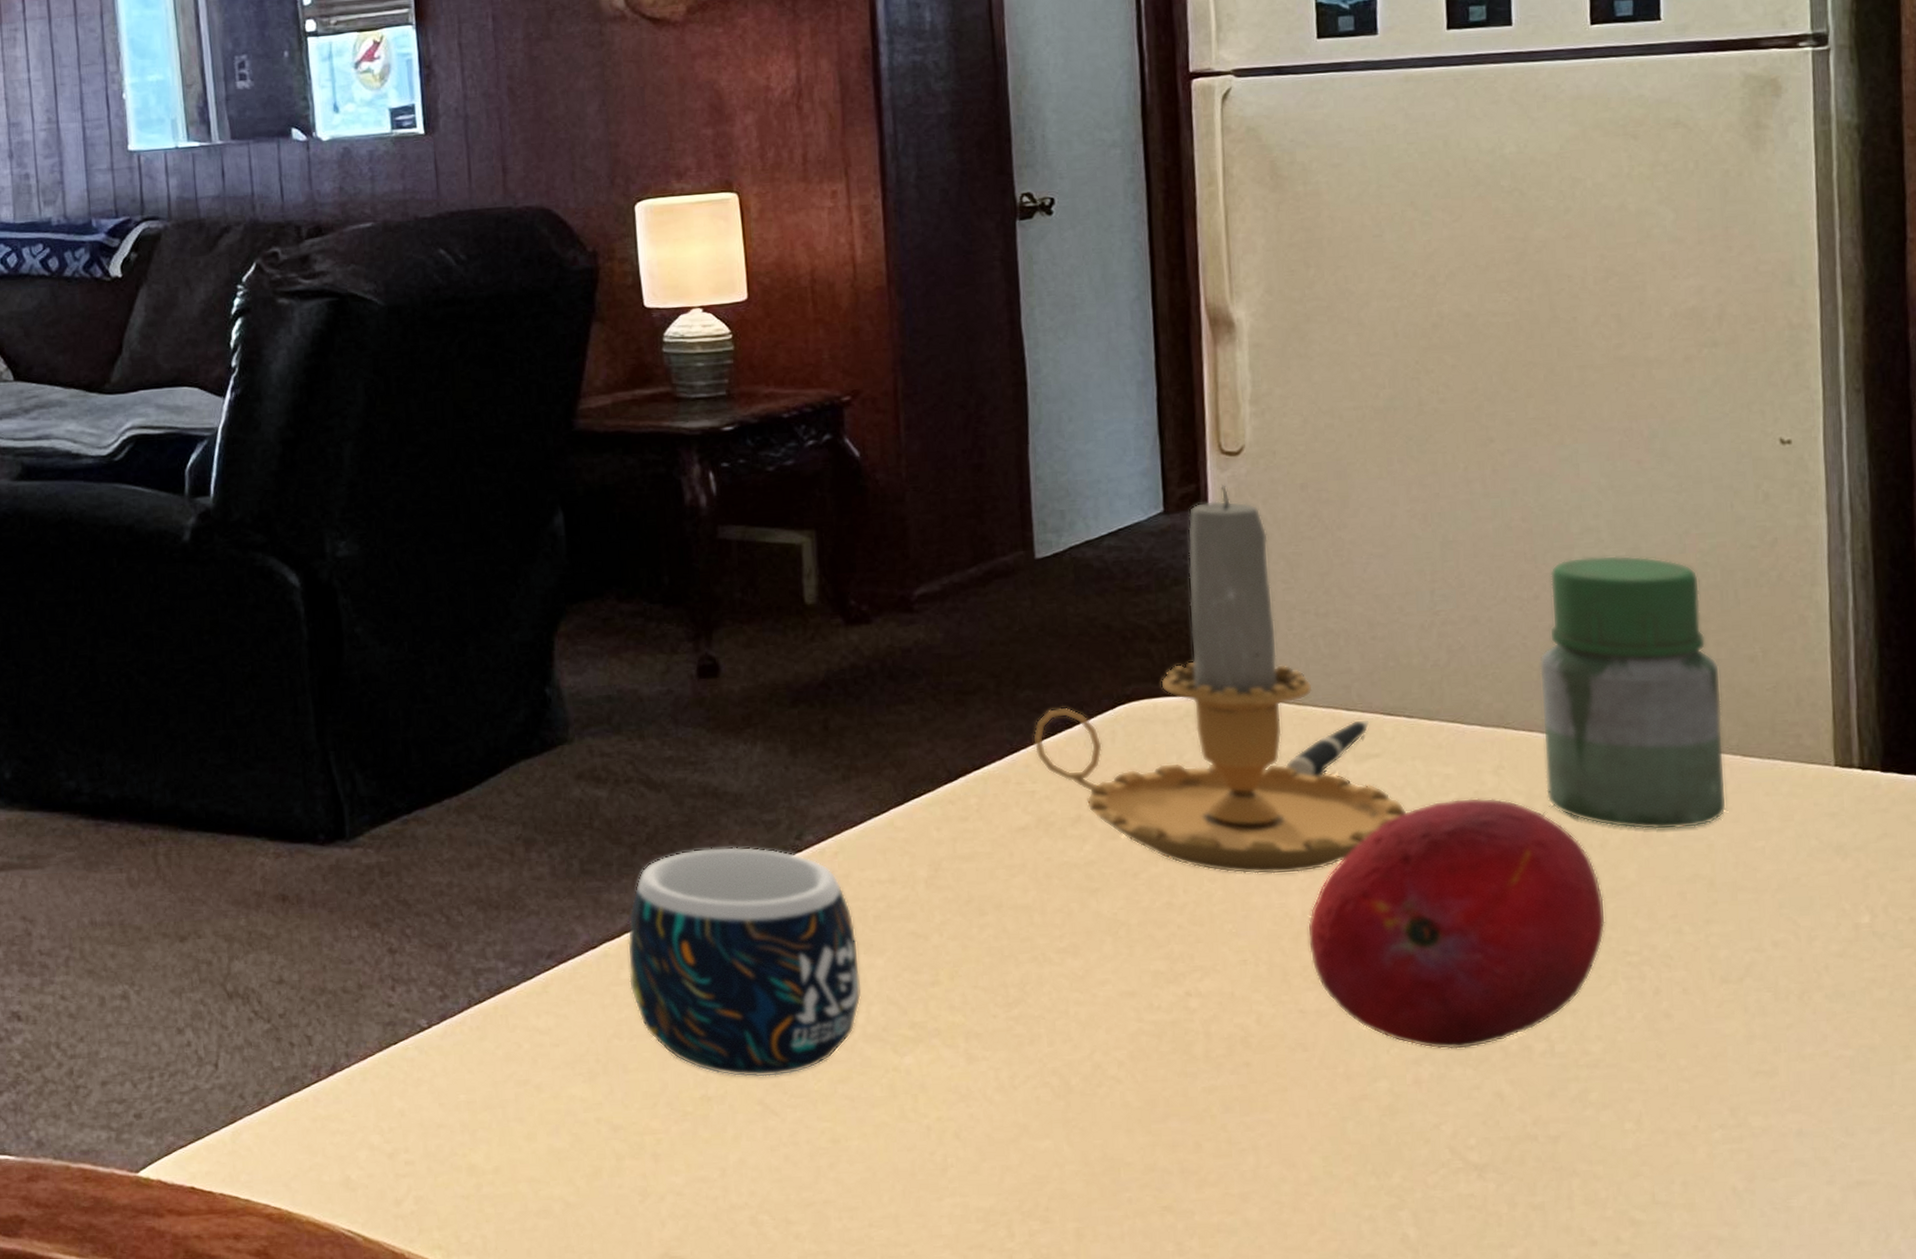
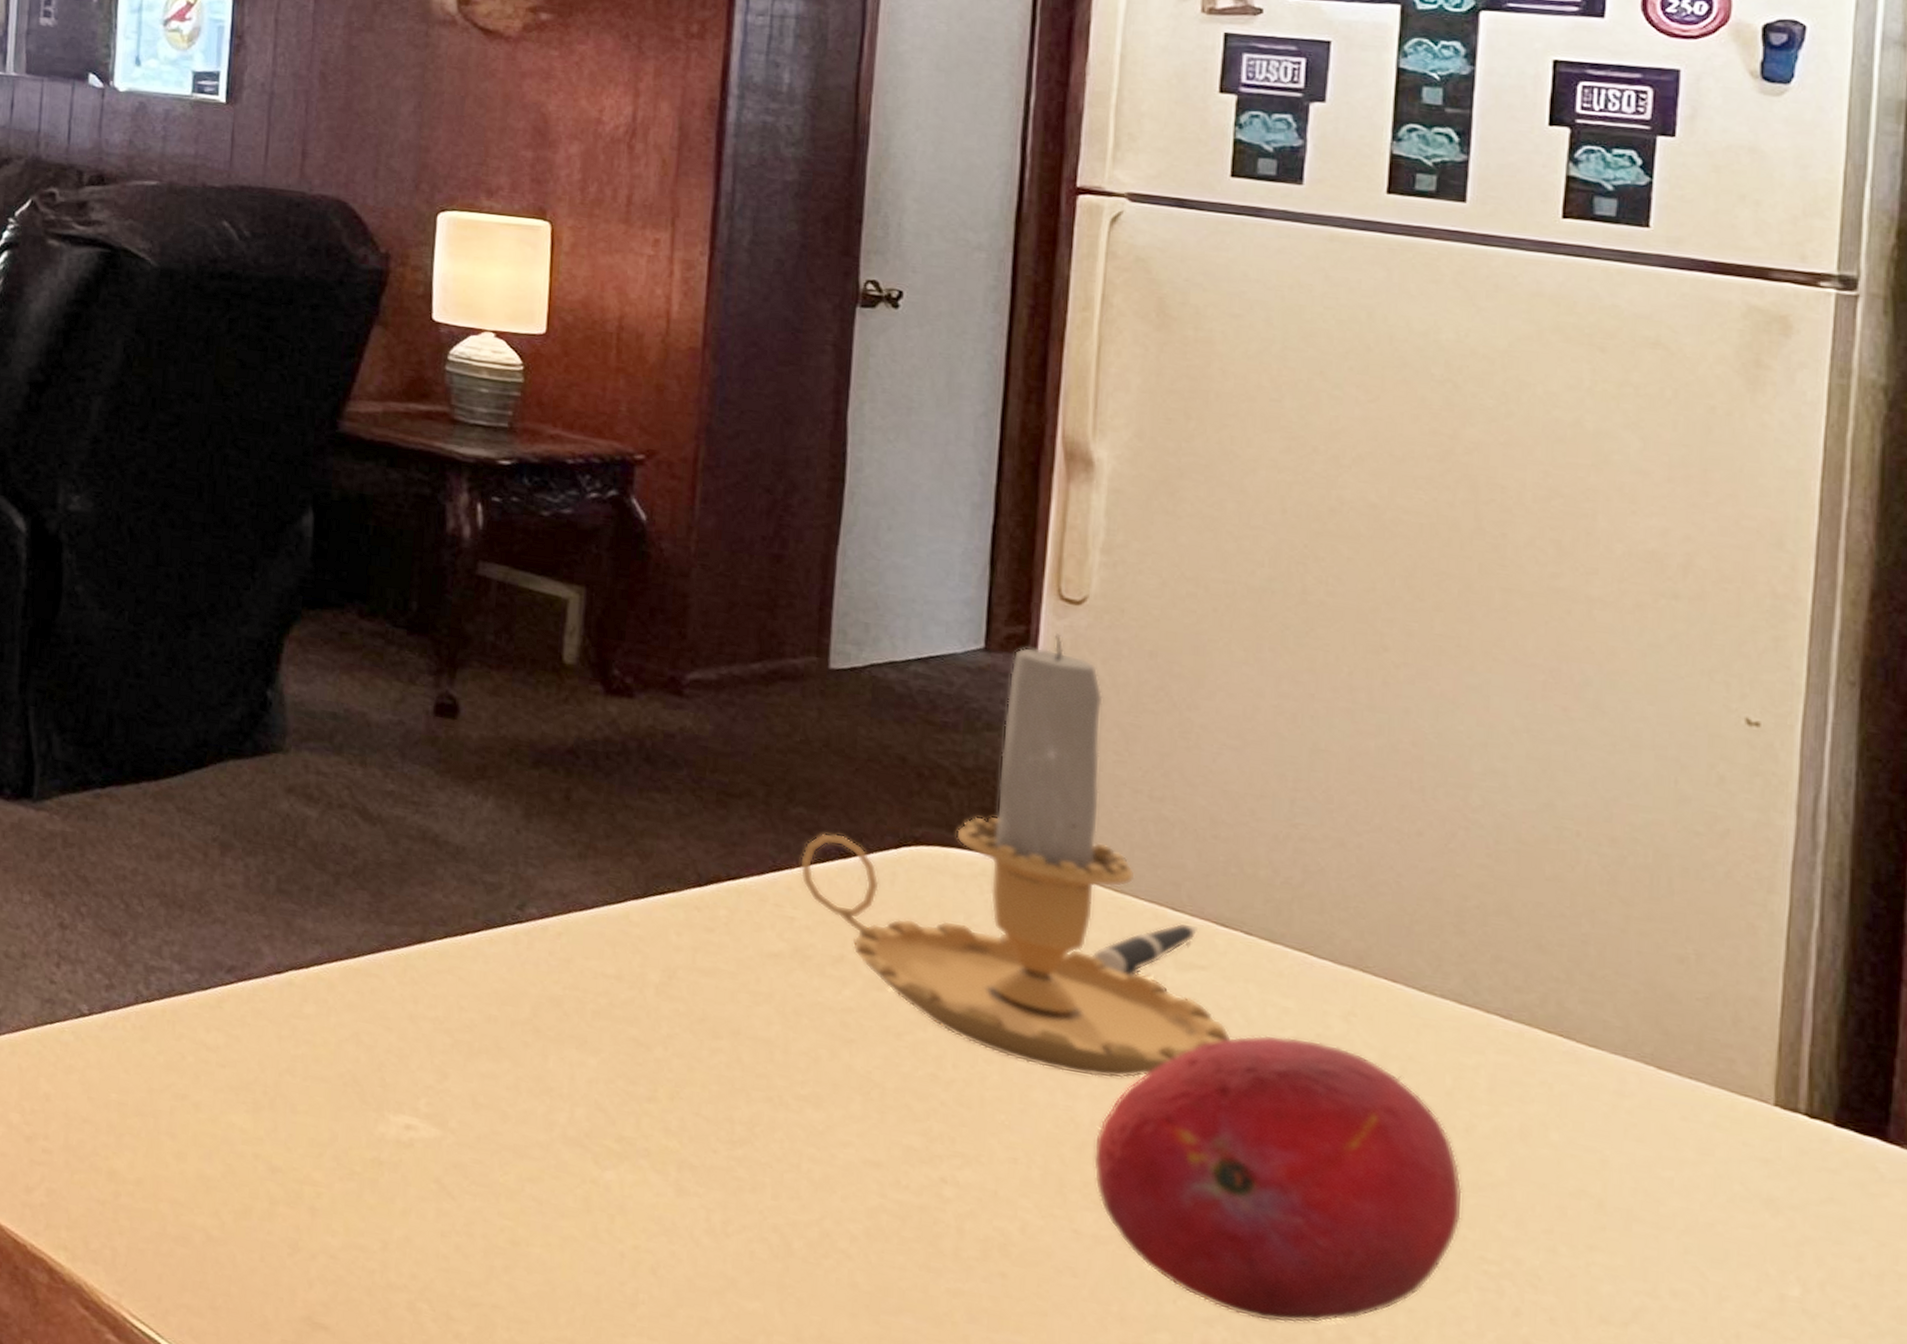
mug: present [627,846,862,1078] -> none [311,893,571,1159]
jar: present [1539,555,1727,830] -> none [1405,799,1640,1137]

